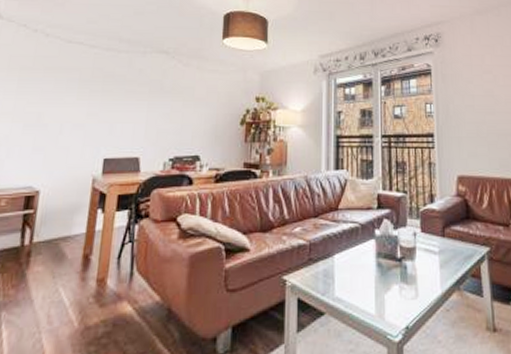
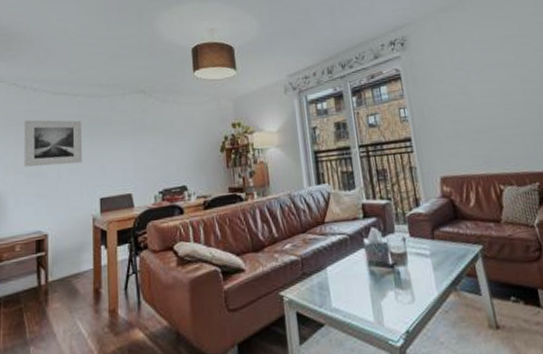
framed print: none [23,66,94,119] -> present [24,119,83,167]

